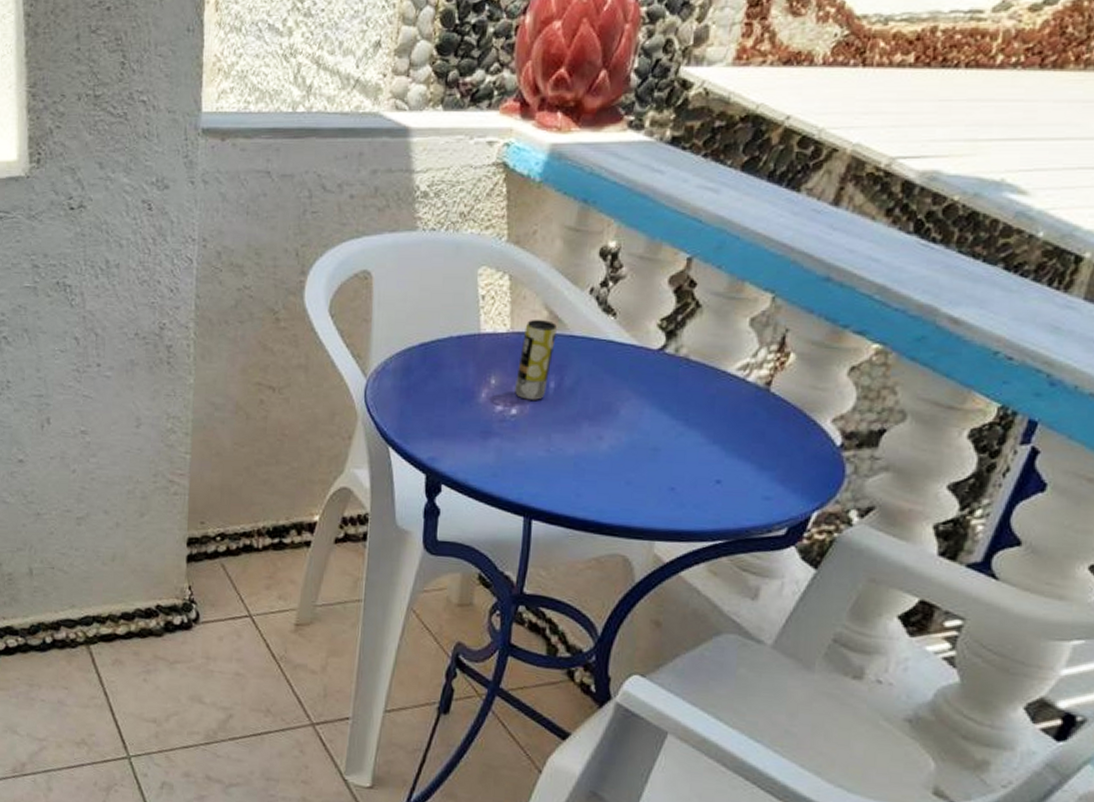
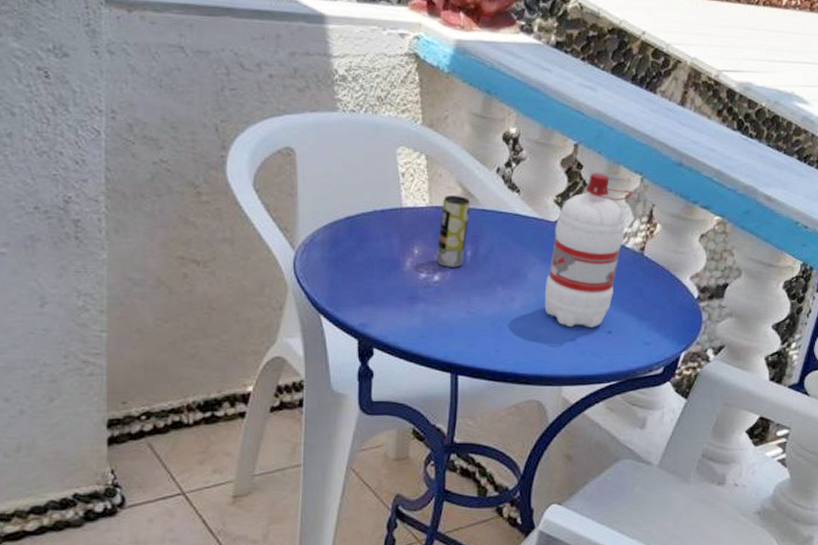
water bottle: none [638,291,762,475] -> present [544,172,634,328]

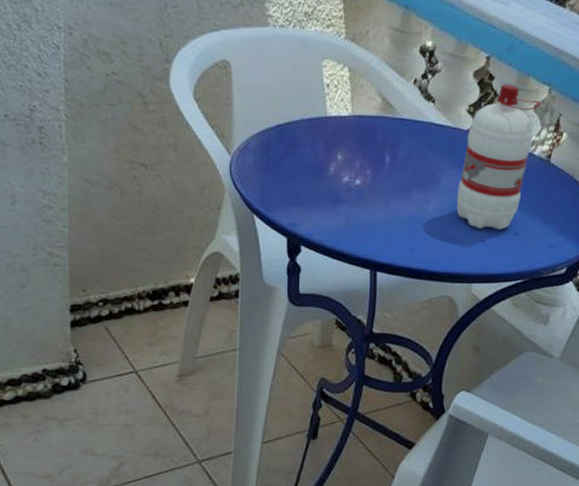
beverage can: present [436,196,471,267] -> none [358,105,390,172]

